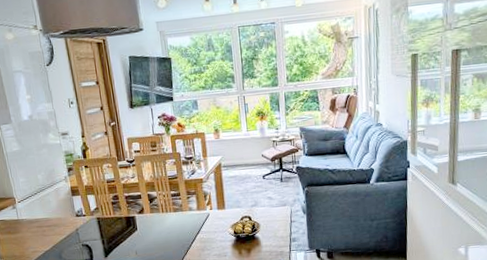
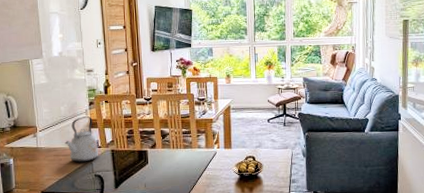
kettle: none [46,183,84,233] -> present [65,116,98,163]

